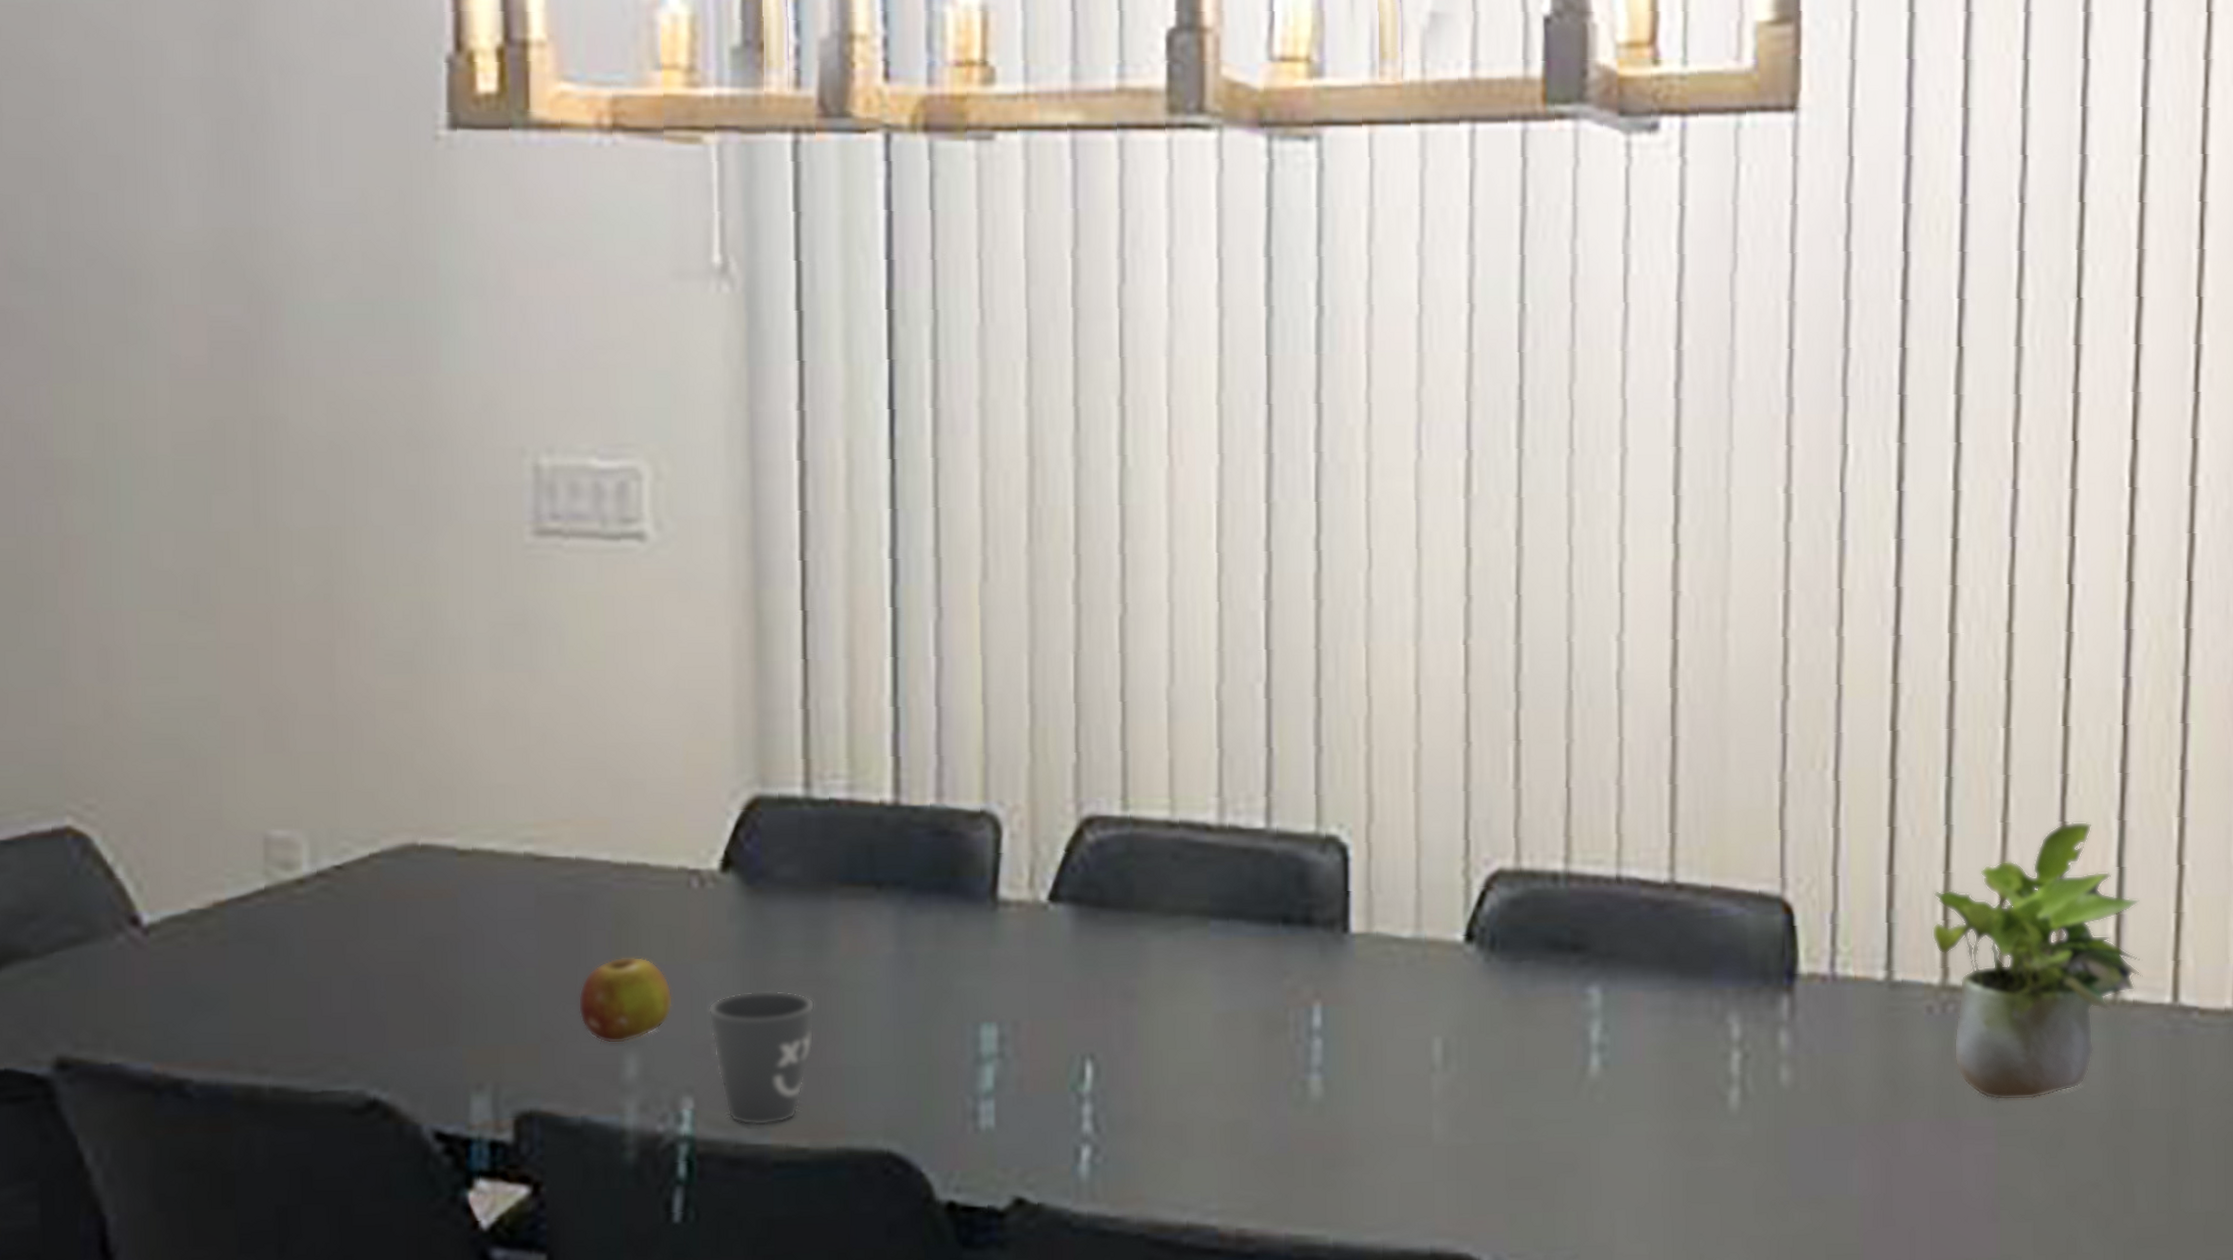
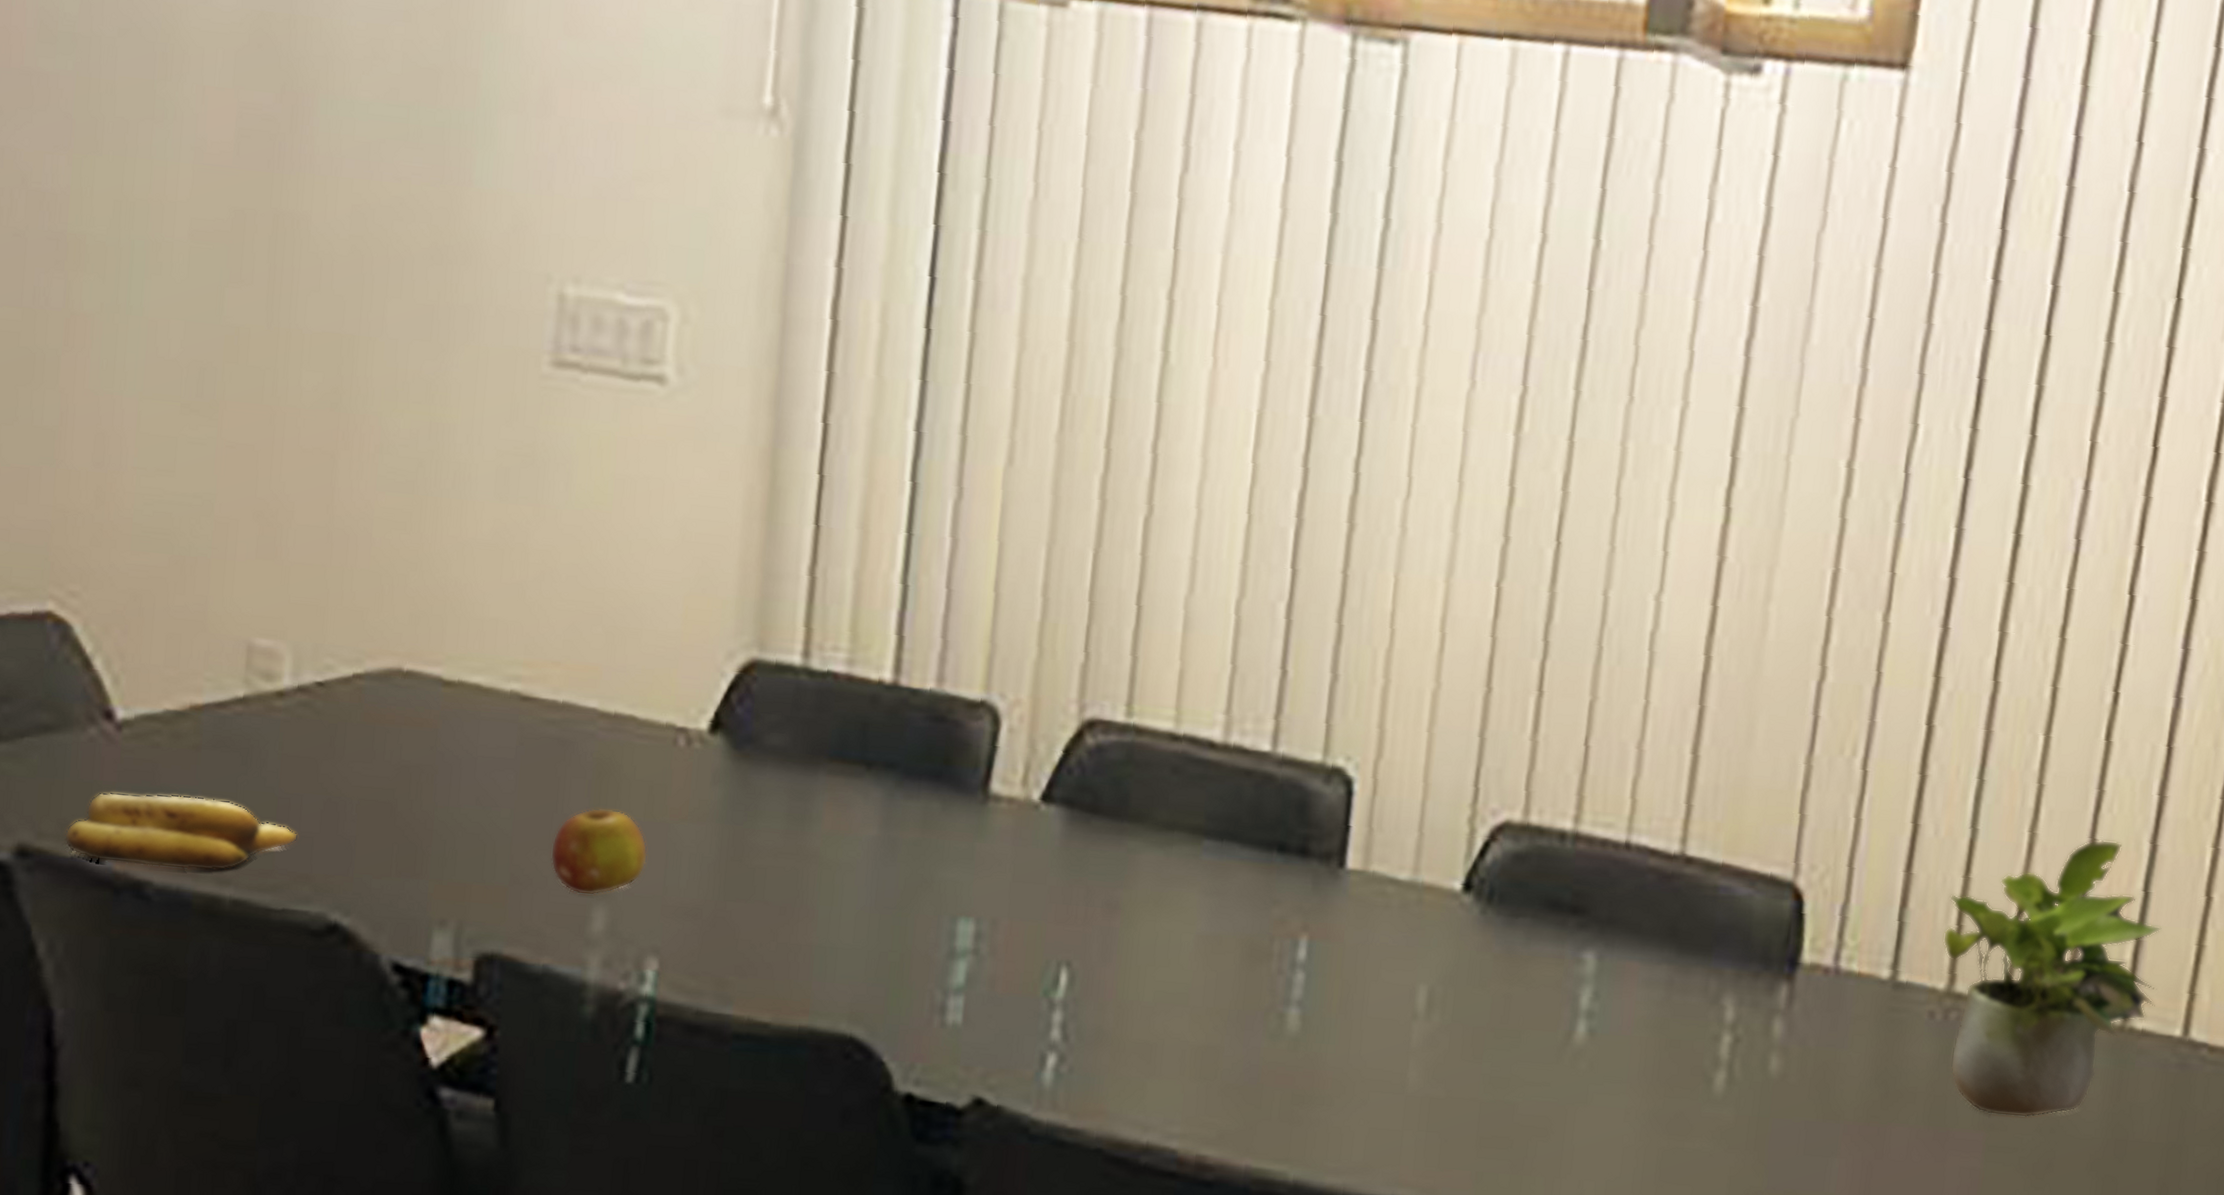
banana: none [102,990,331,1065] -> present [64,792,299,871]
mug: present [708,990,815,1126] -> none [682,857,792,996]

